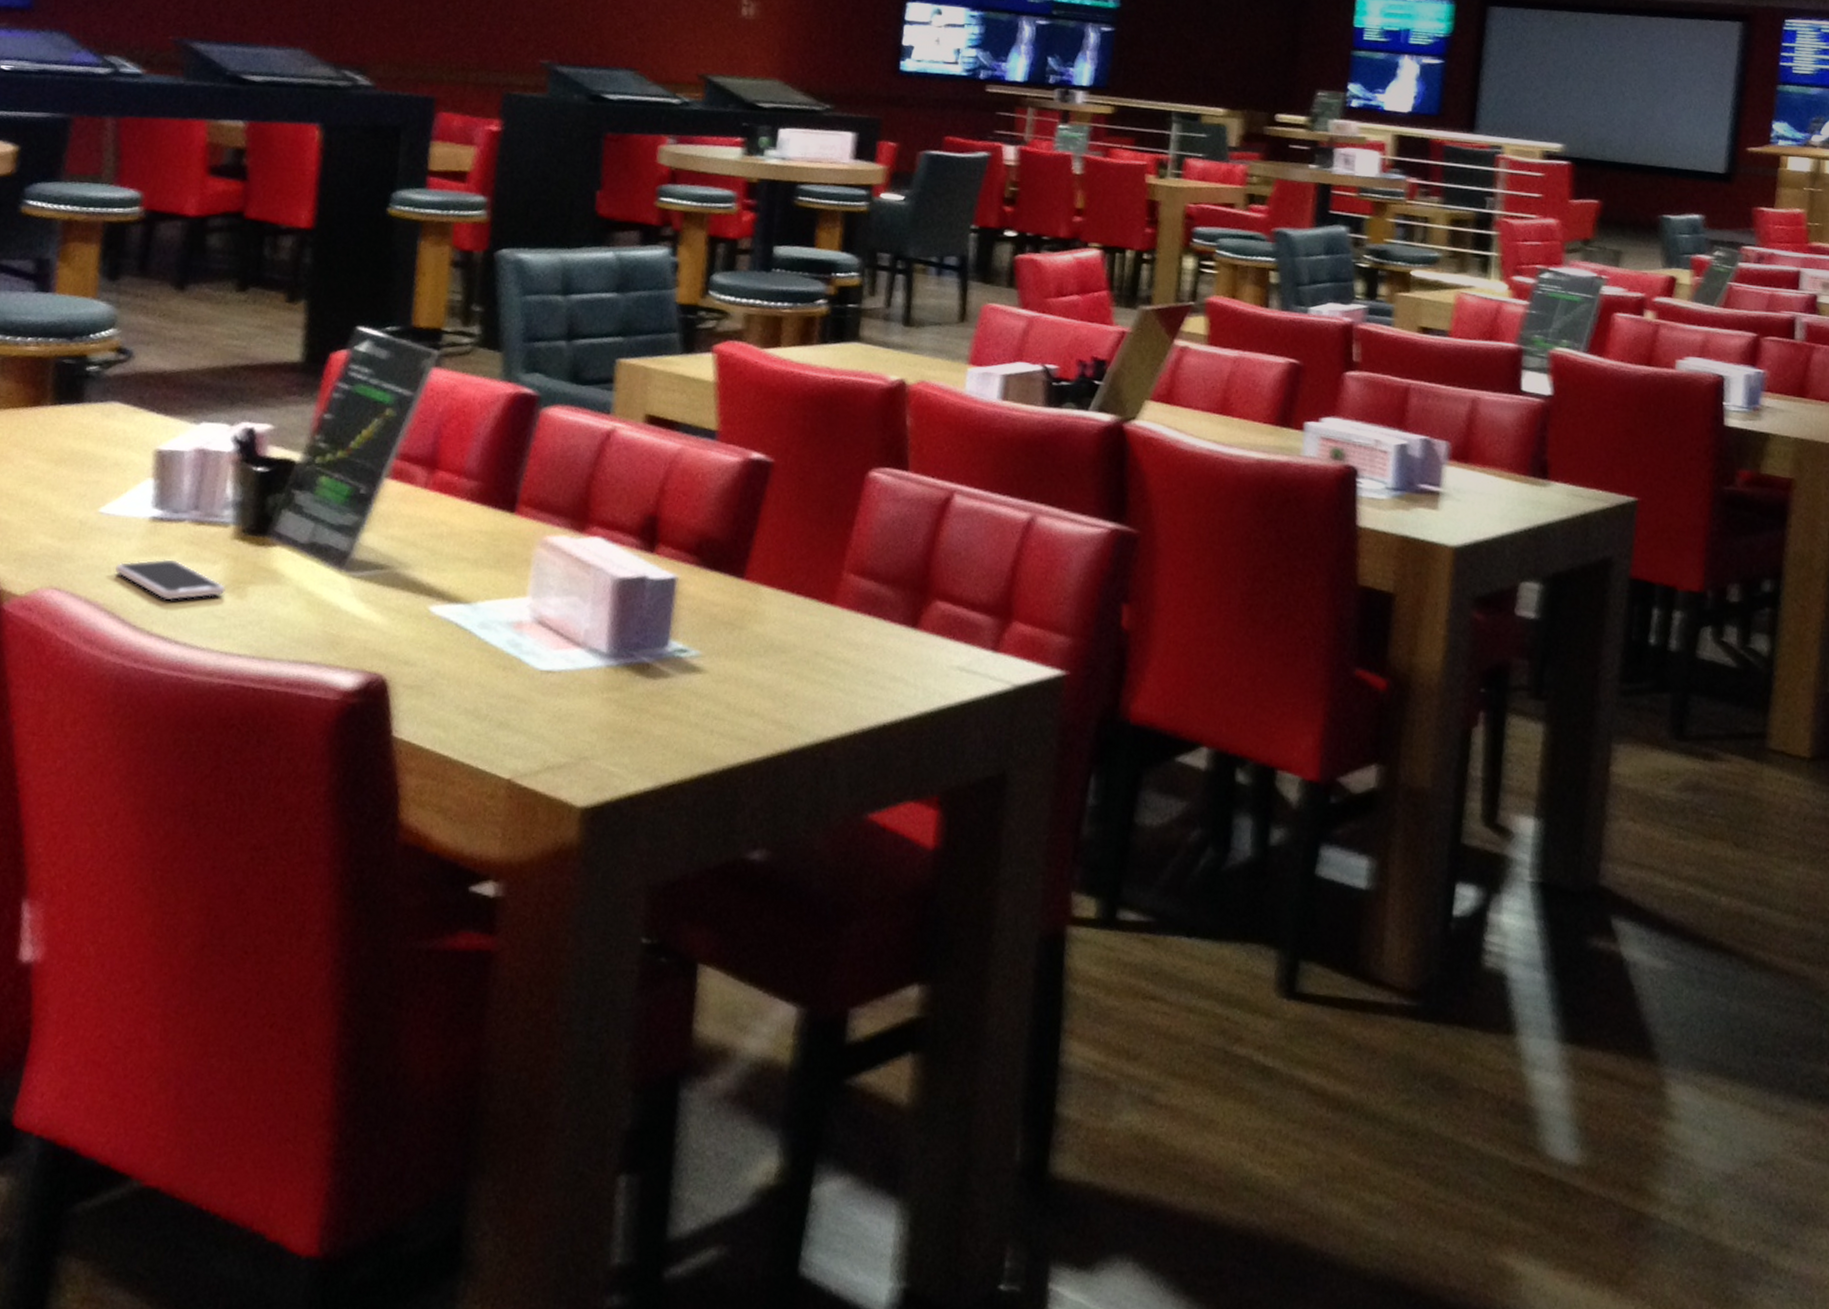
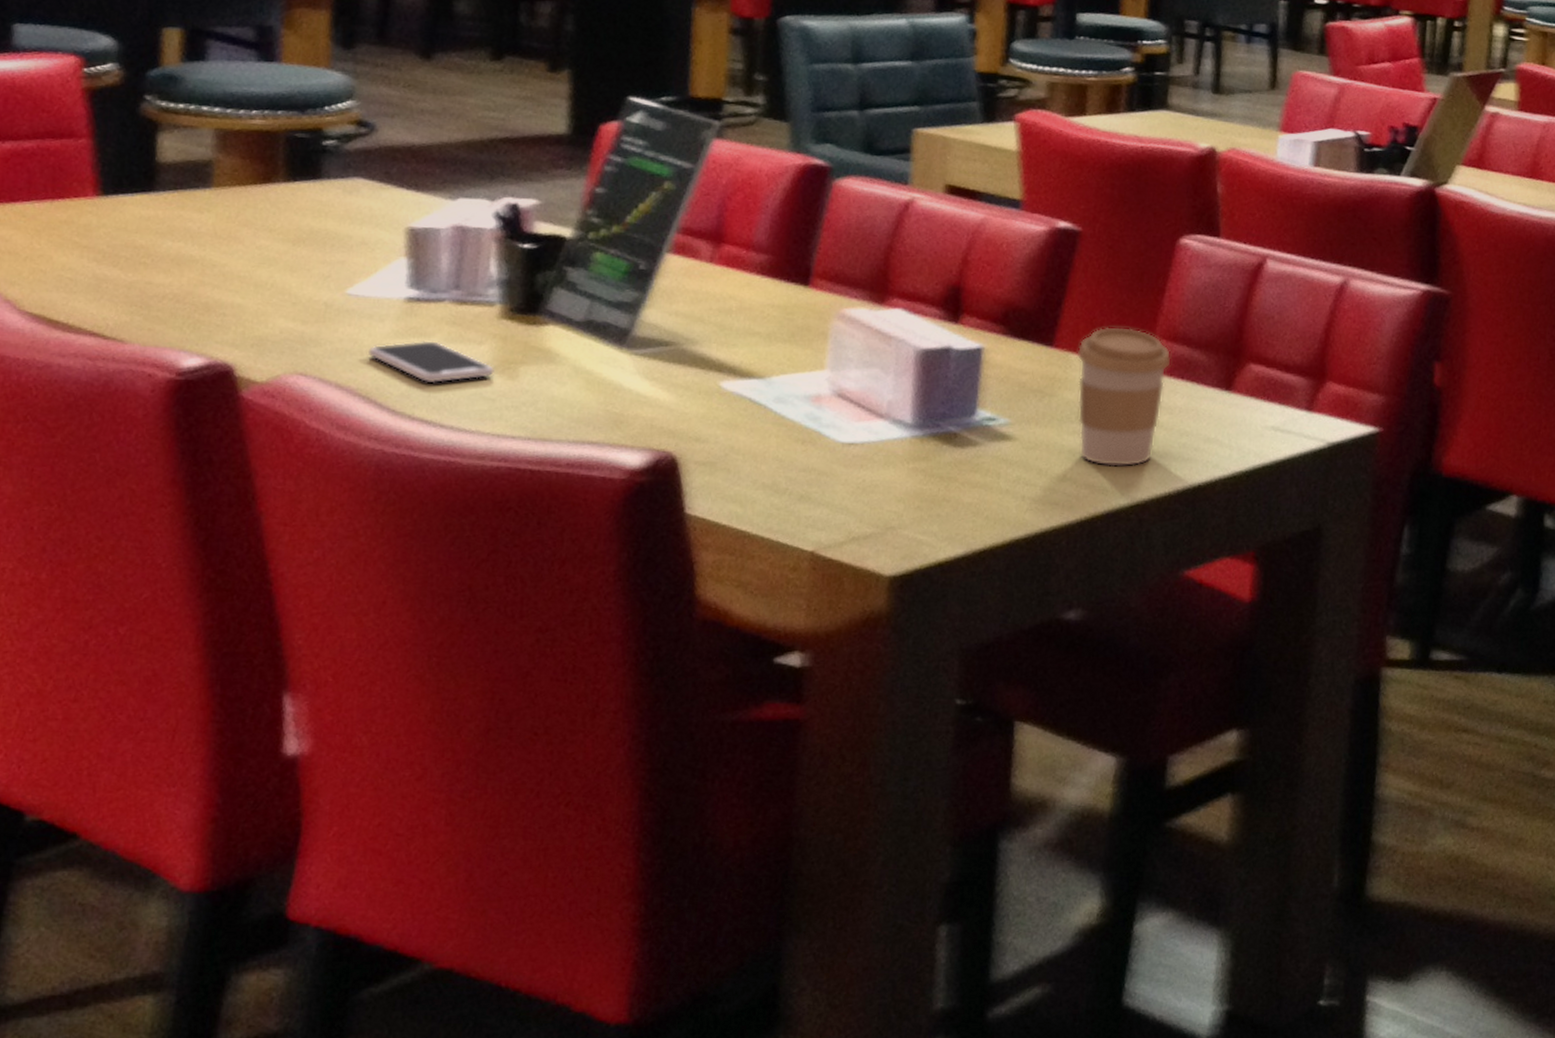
coffee cup: none [766,559,859,704] -> present [1076,326,1172,467]

